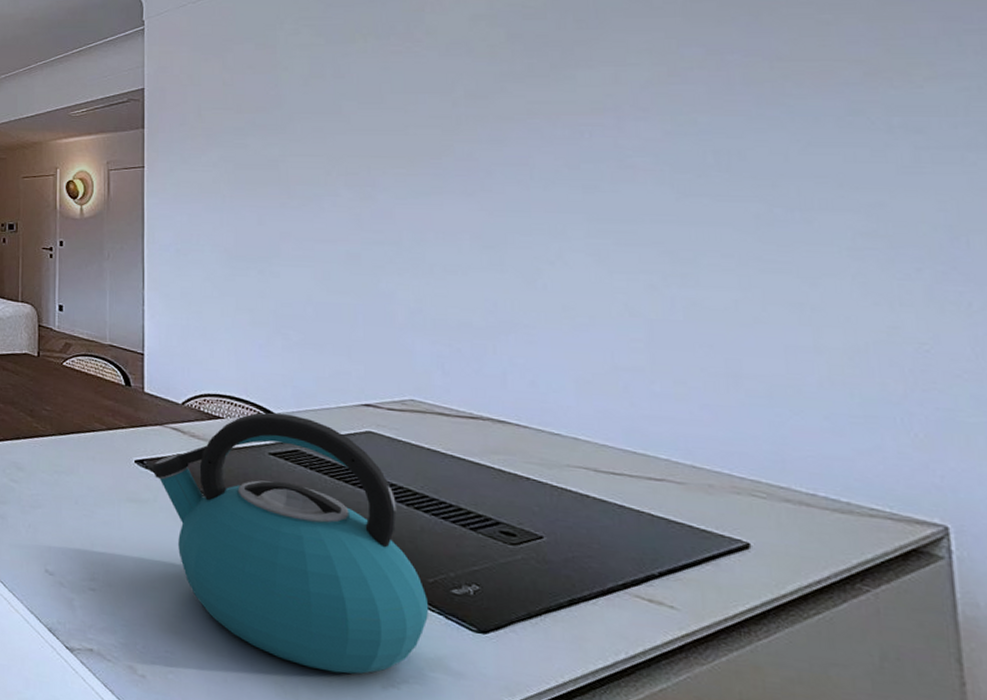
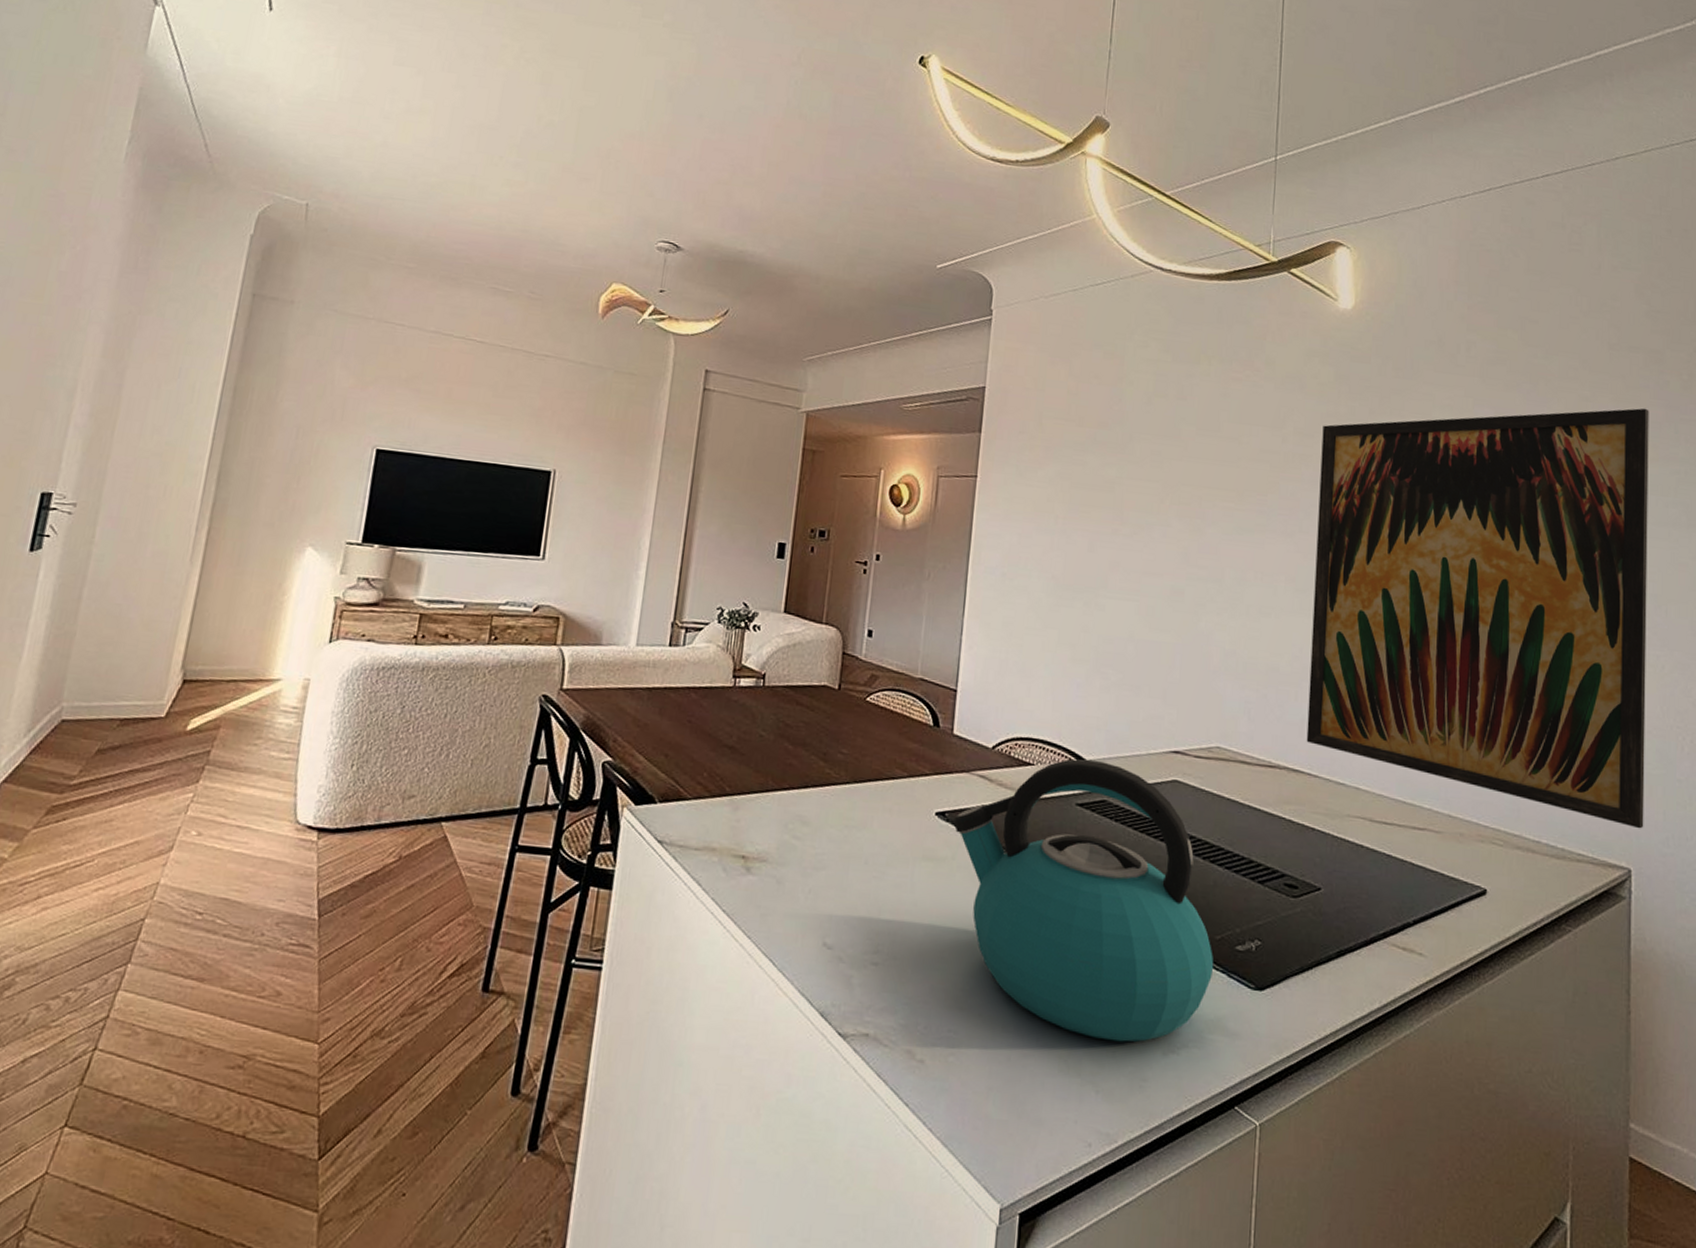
wall art: none [497,23,962,483] -> present [1306,408,1649,829]

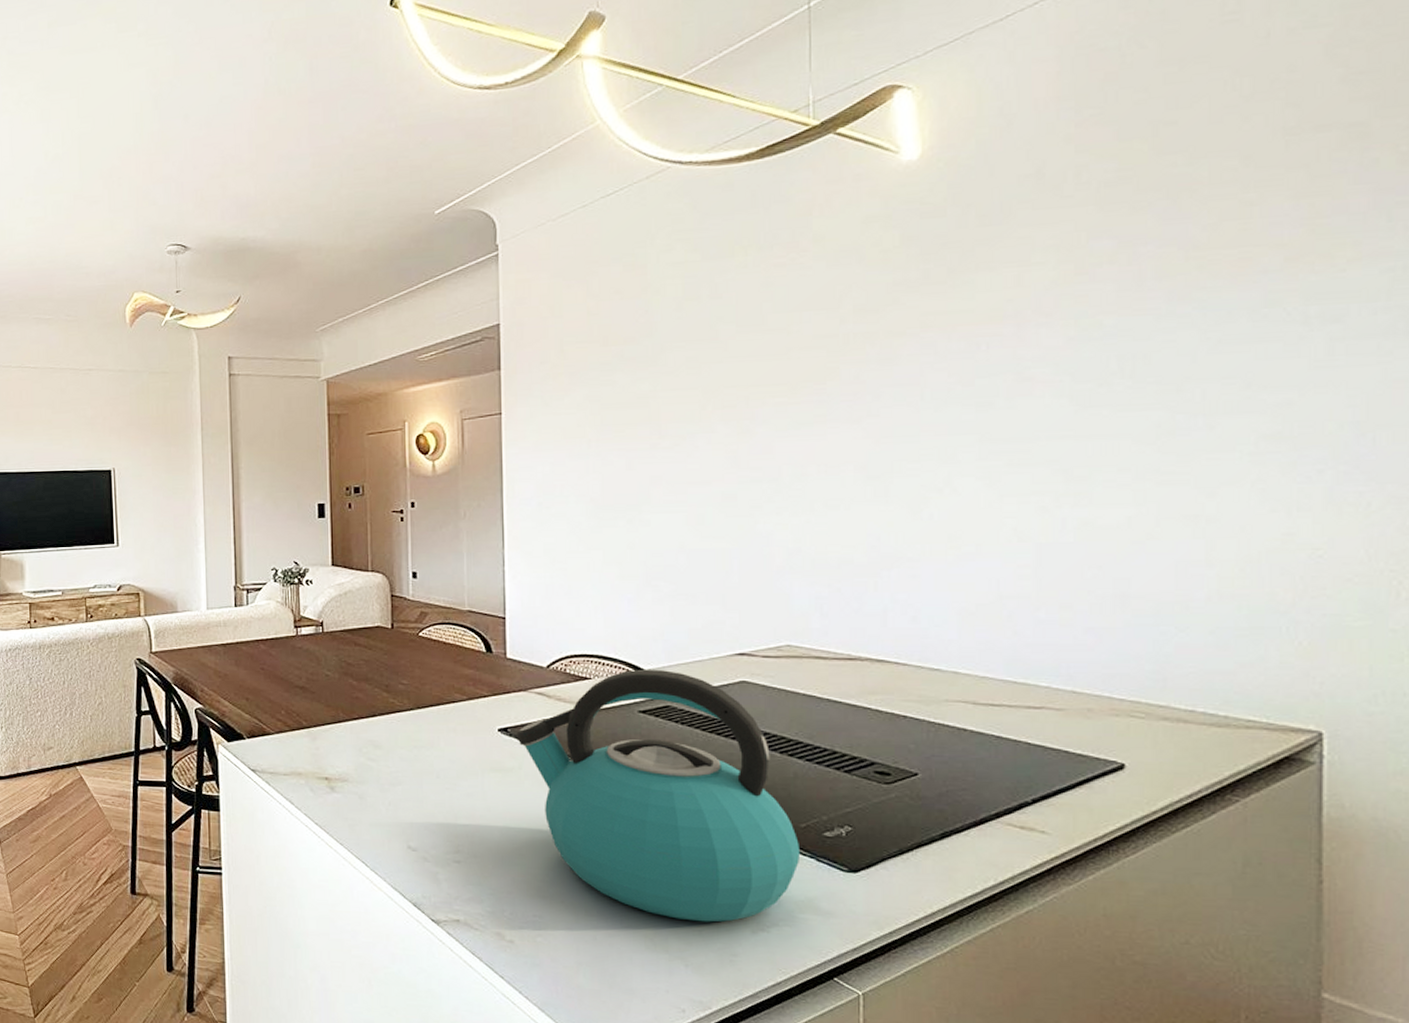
wall art: present [1306,408,1649,829] -> none [889,198,1347,688]

